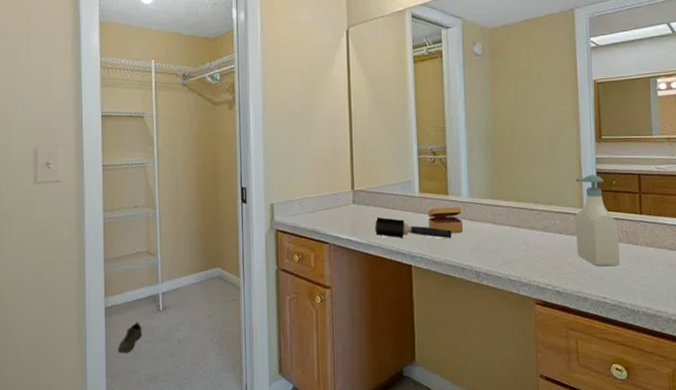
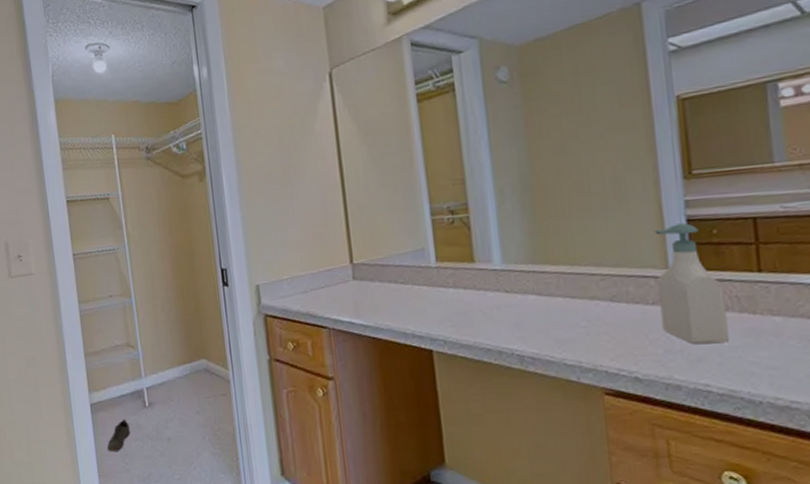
hairbrush: present [374,216,452,239] -> none [381,293,483,320]
jewelry box: present [427,206,463,233] -> none [448,276,497,309]

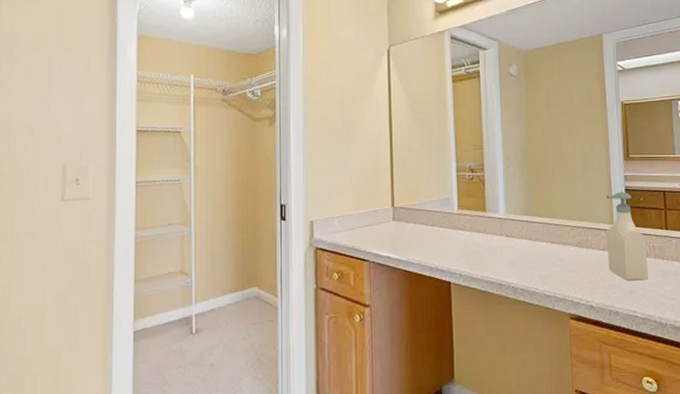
shoe: present [107,419,130,451] -> none [147,345,173,380]

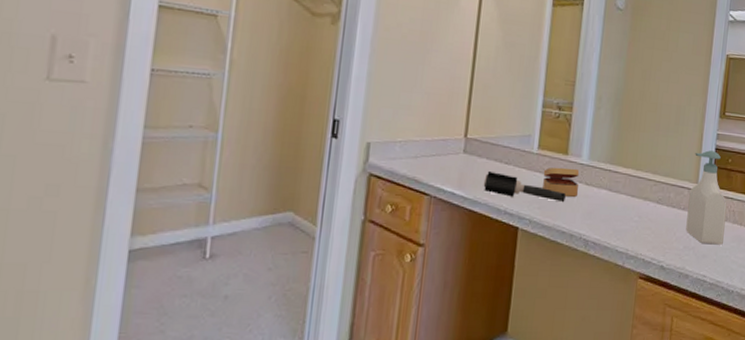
hairbrush: none [414,233,490,256] -> present [483,170,566,203]
jewelry box: none [466,223,500,249] -> present [543,167,580,197]

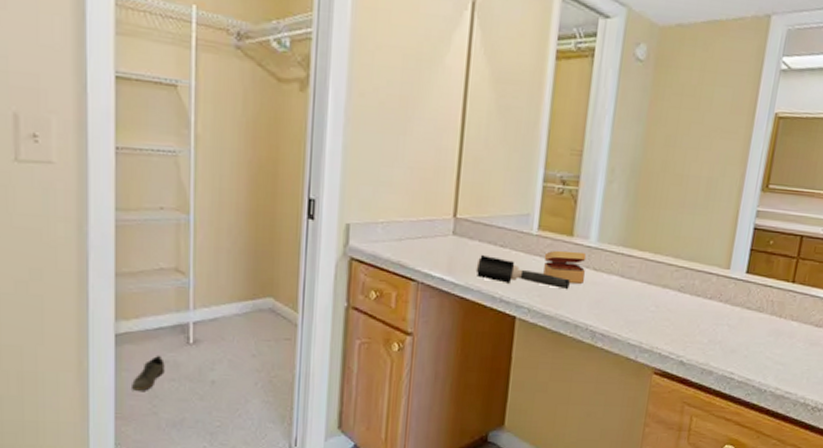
shoe: none [140,270,178,308] -> present [132,355,165,391]
soap bottle: present [686,150,727,245] -> none [712,230,765,339]

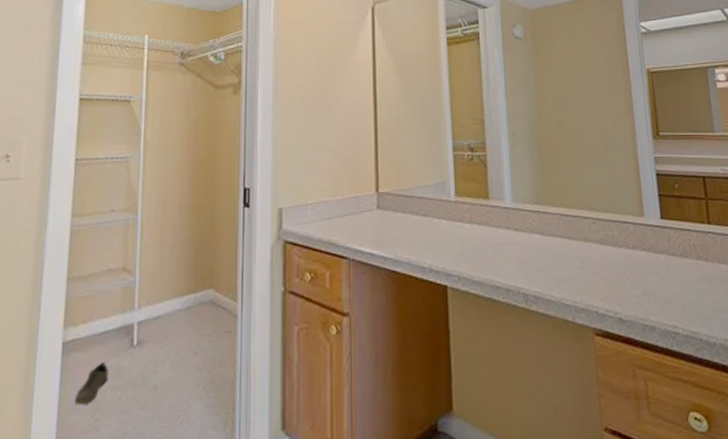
hairbrush: present [475,254,570,290] -> none [402,225,494,254]
jewelry box: present [543,250,587,284] -> none [465,213,507,246]

